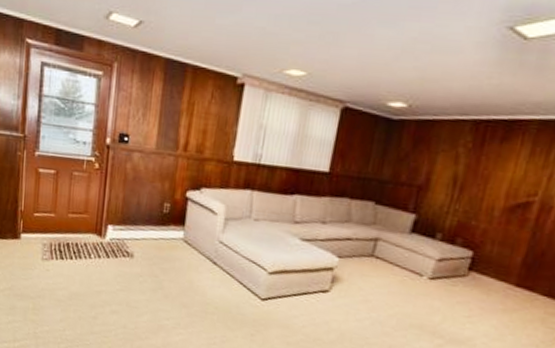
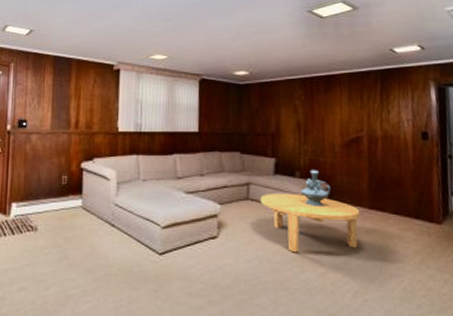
coffee table: none [386,253,503,326] -> present [260,193,360,253]
decorative urn: none [437,234,475,277] -> present [301,170,330,208]

